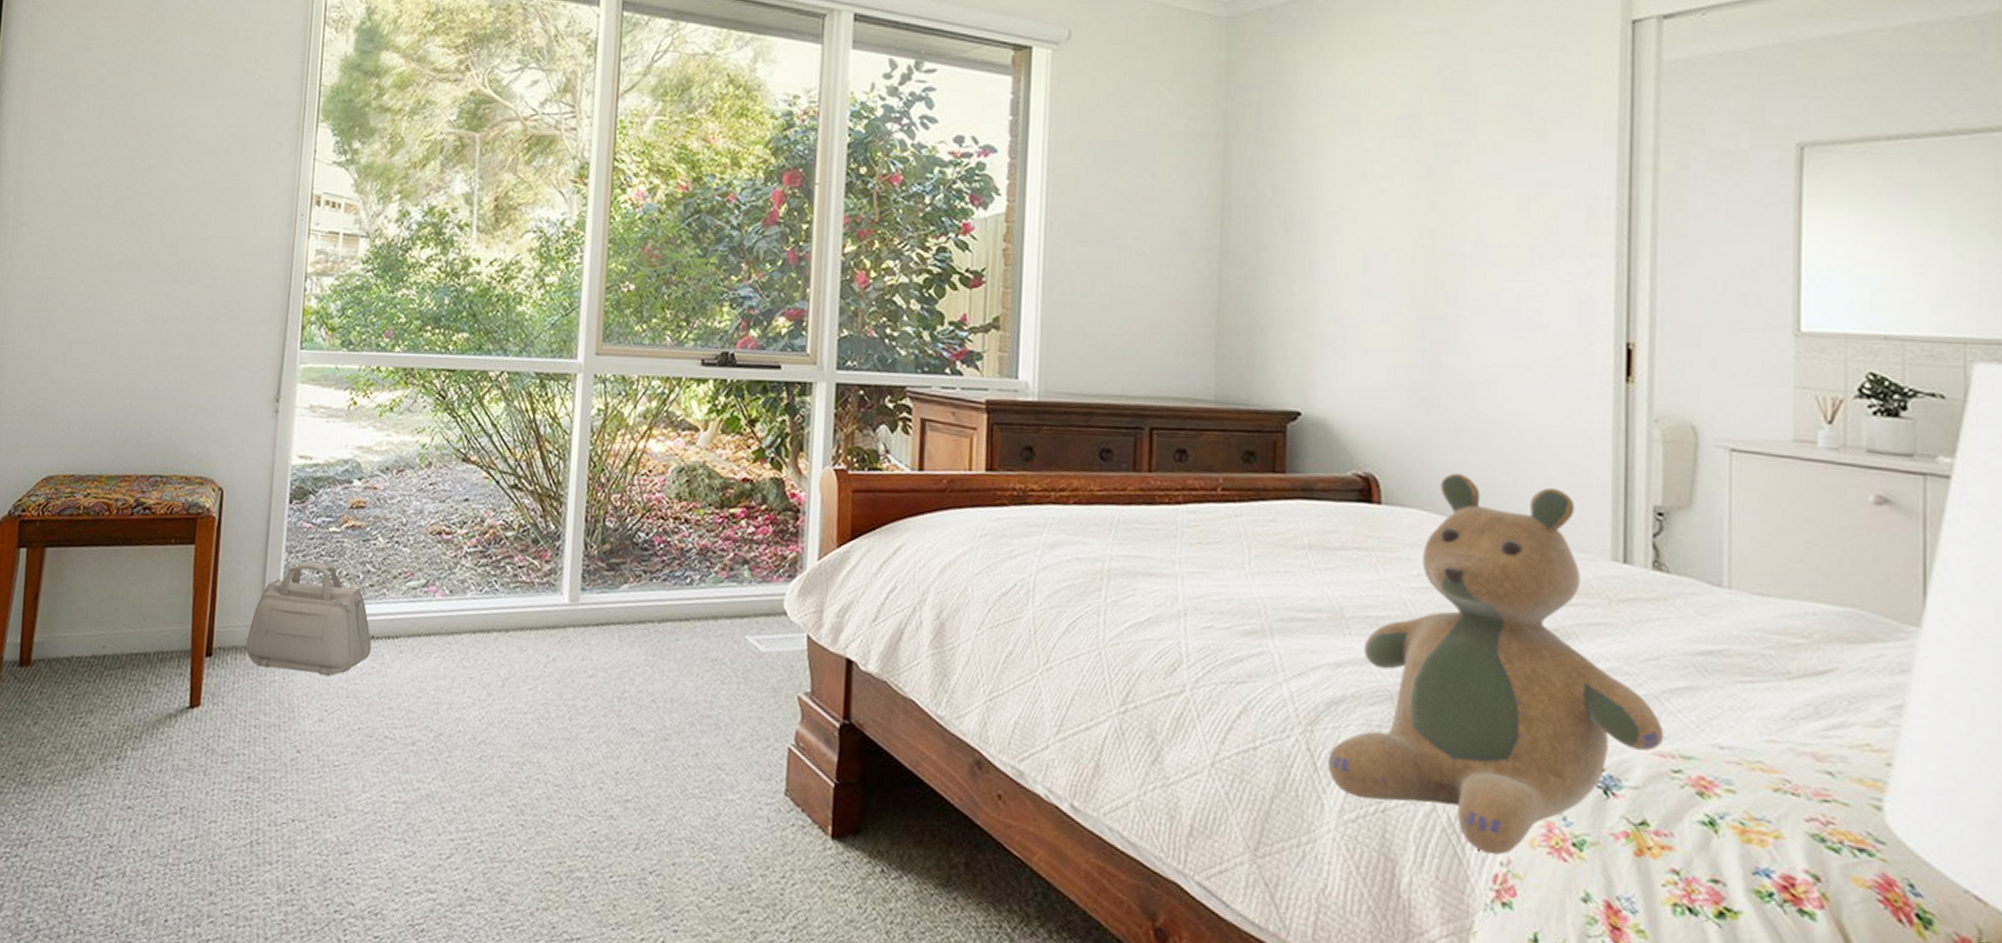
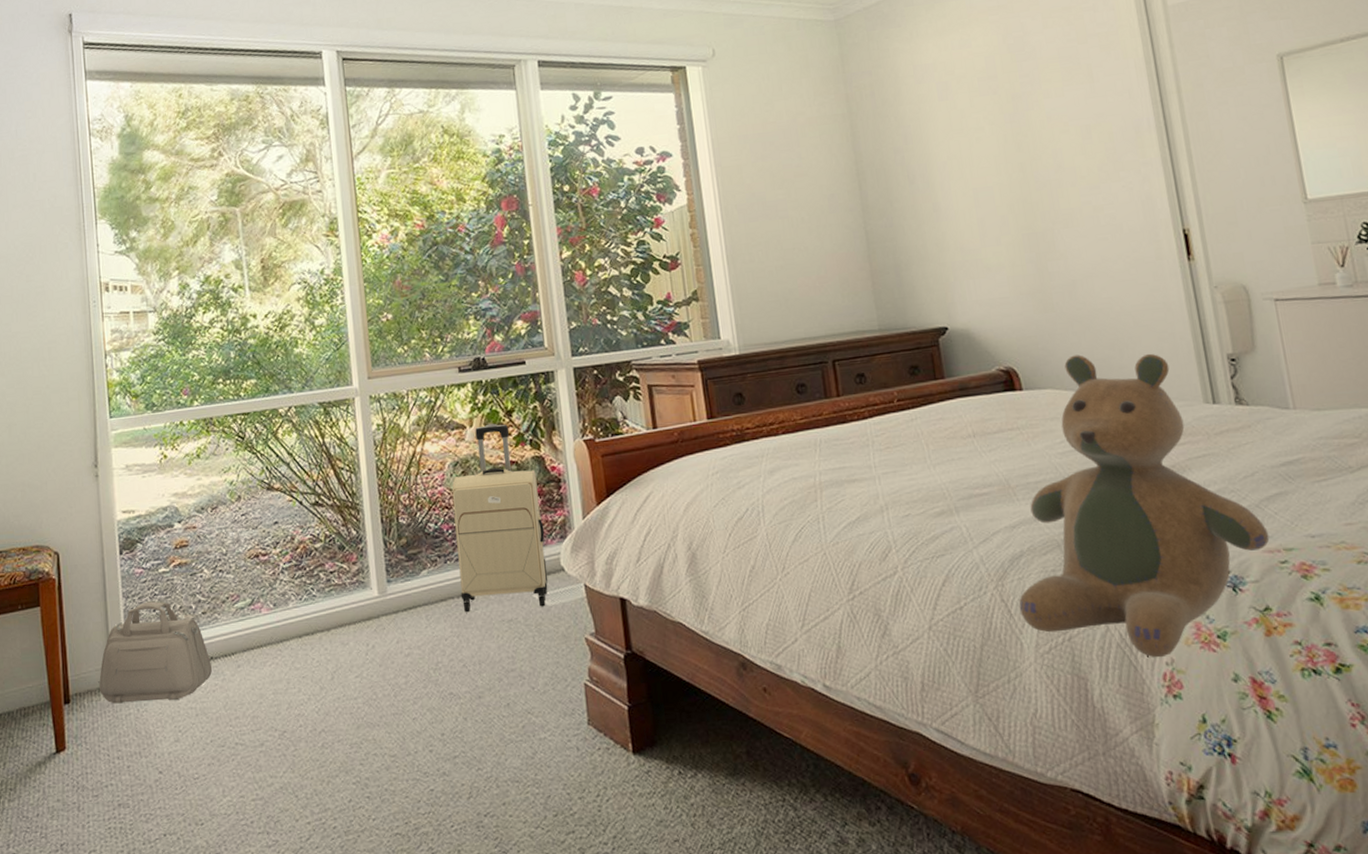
suitcase: none [662,430,772,652] -> present [452,423,548,613]

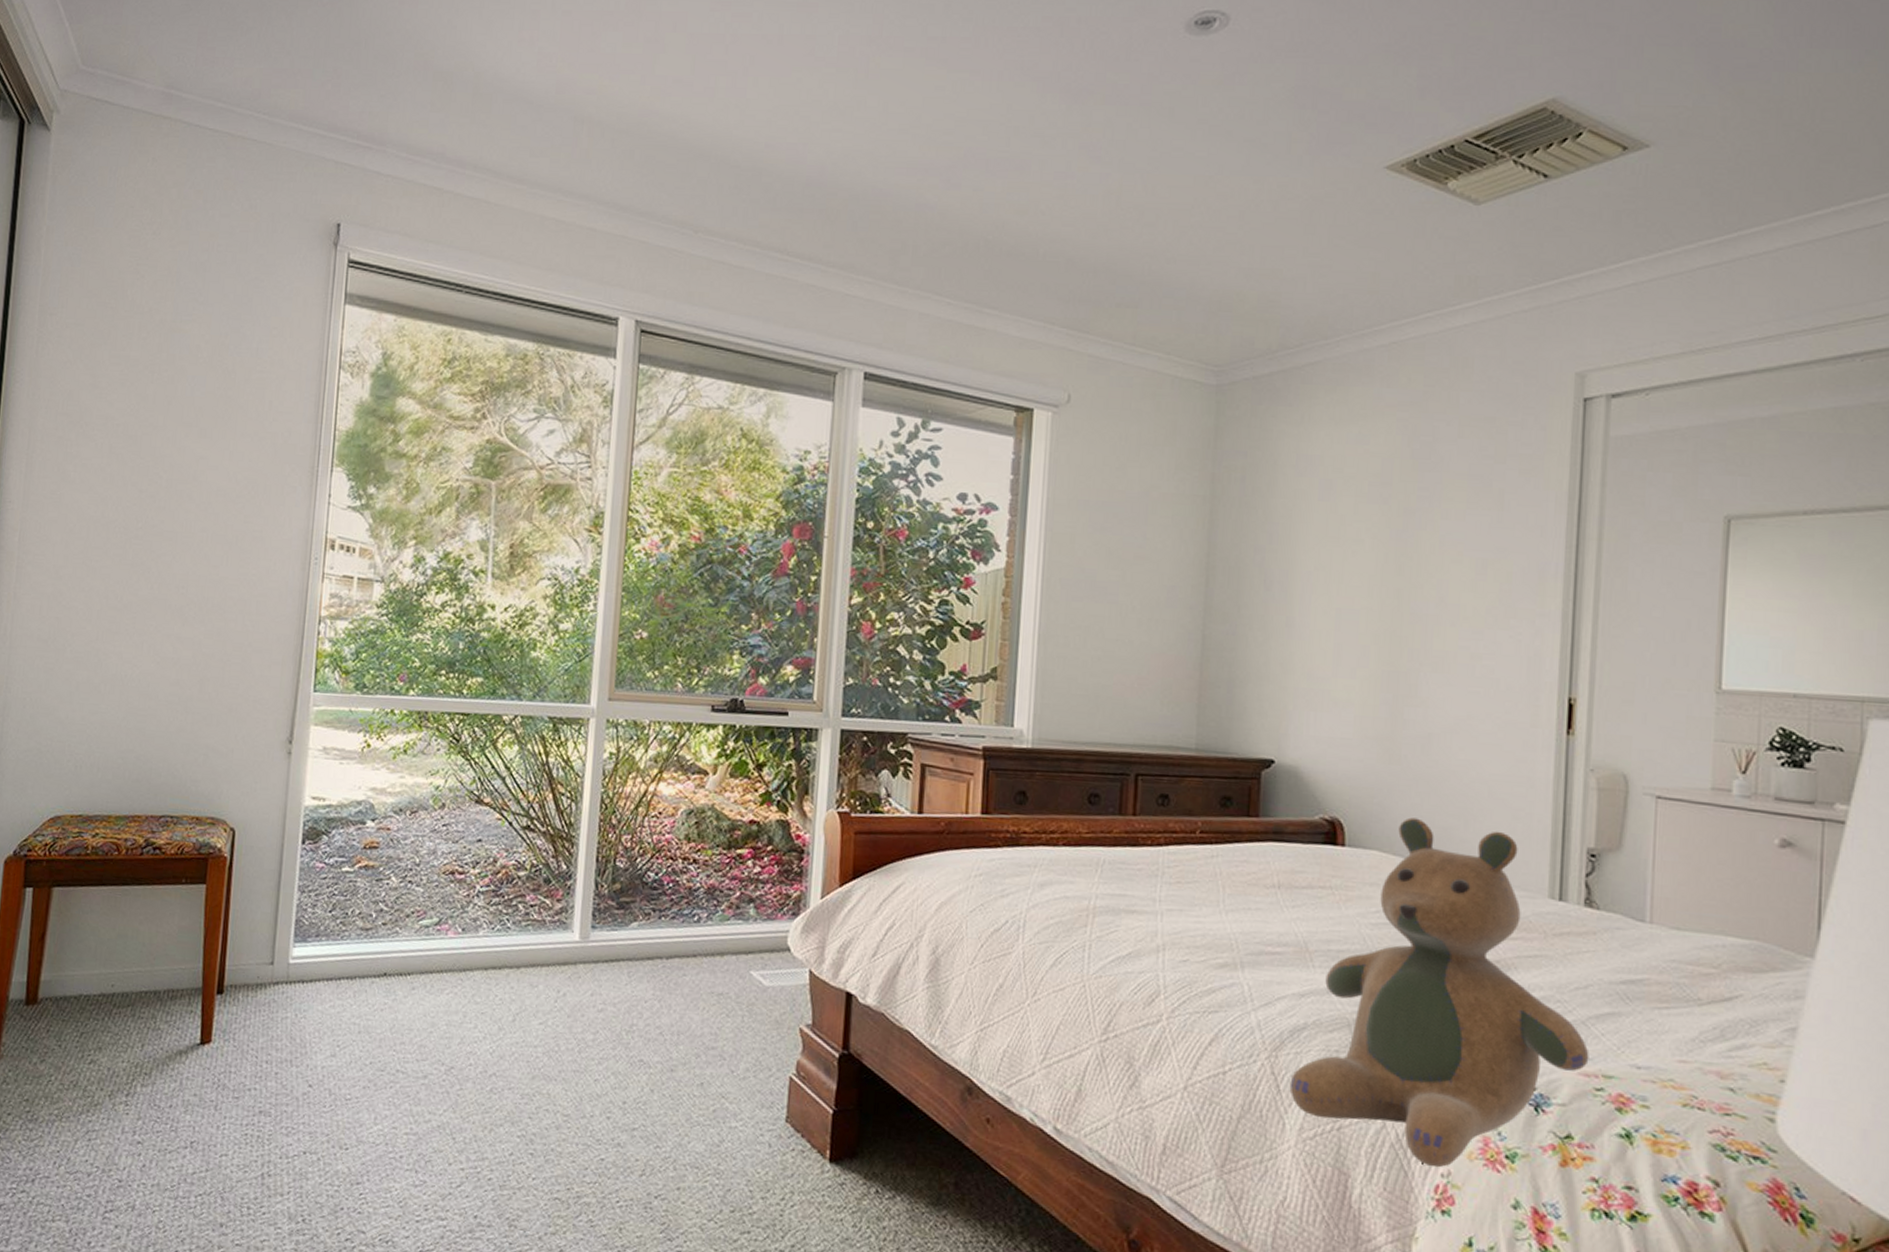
handbag: present [99,601,213,704] -> none [258,900,385,1013]
suitcase: present [452,423,548,613] -> none [670,774,778,986]

